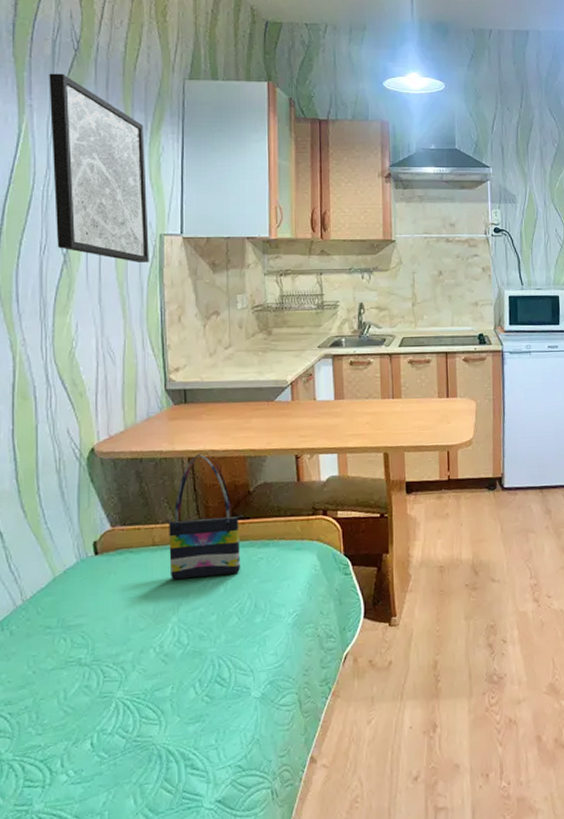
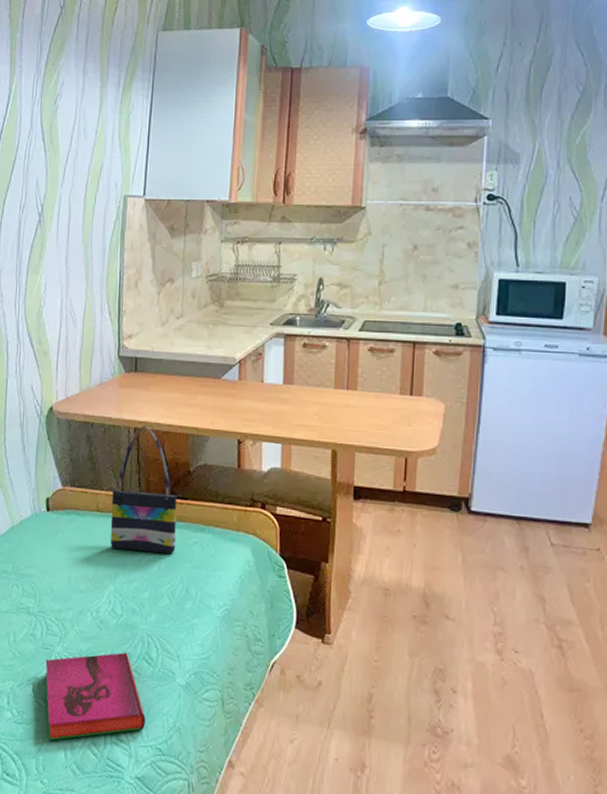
wall art: present [49,73,149,262] -> none [34,32,117,224]
hardback book: none [104,679,222,792] -> present [45,652,146,741]

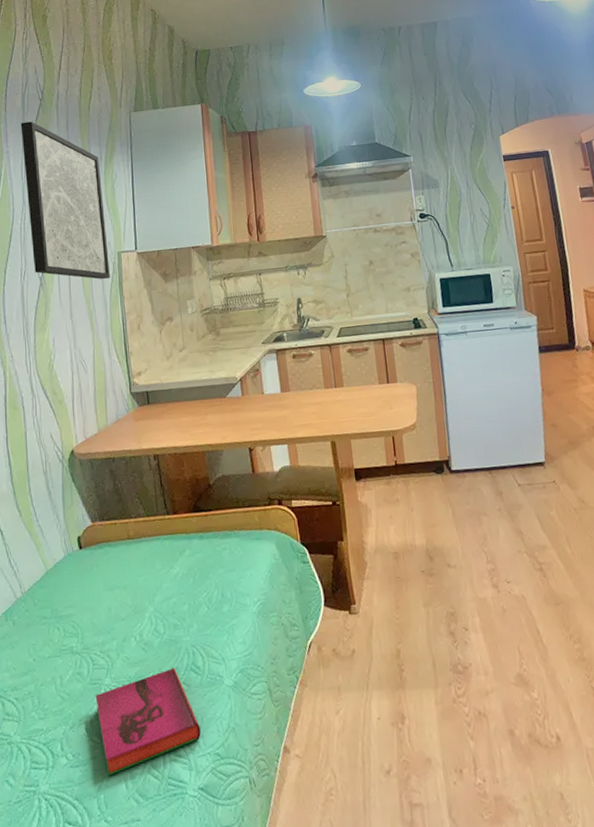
wall art: none [34,32,117,224] -> present [20,121,110,280]
tote bag: present [110,423,182,555] -> none [138,448,206,571]

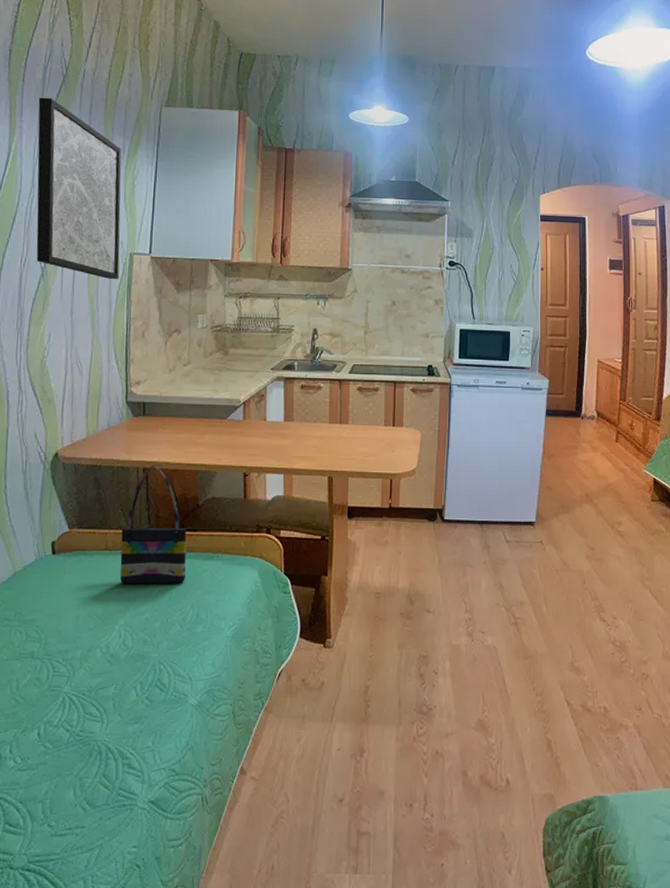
hardback book: present [95,667,201,776] -> none [52,682,158,782]
tote bag: none [138,448,206,571] -> present [119,463,191,584]

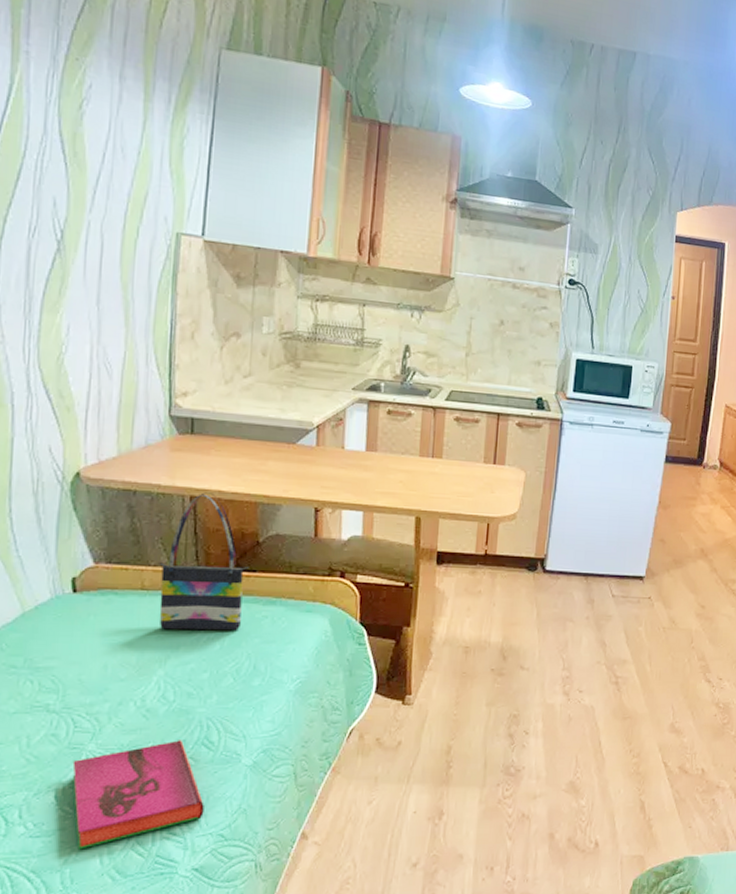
wall art: present [36,97,121,279] -> none [50,15,166,264]
hardback book: none [52,682,158,782] -> present [72,740,204,850]

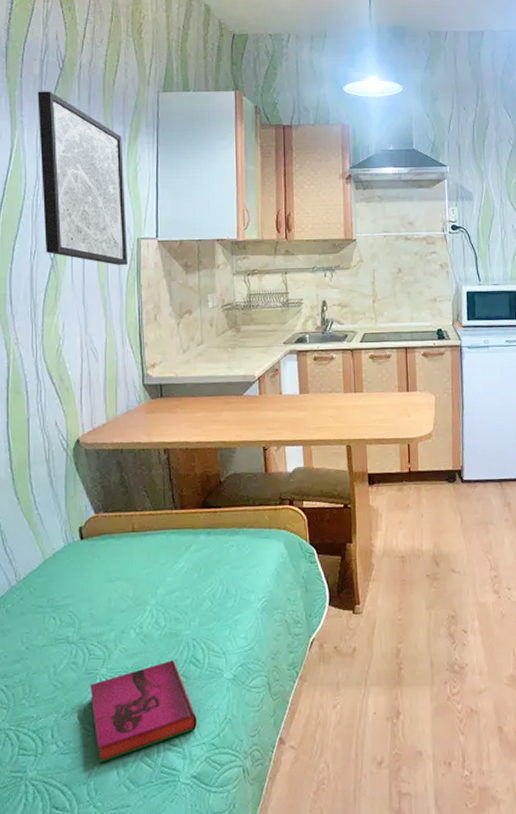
wall art: none [50,15,166,264] -> present [37,91,128,265]
tote bag: present [159,491,249,631] -> none [144,443,215,565]

